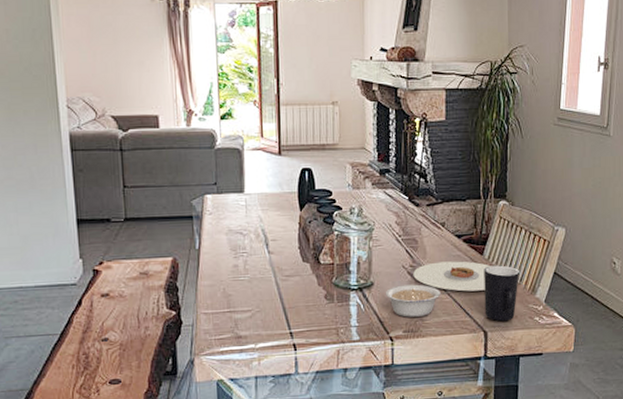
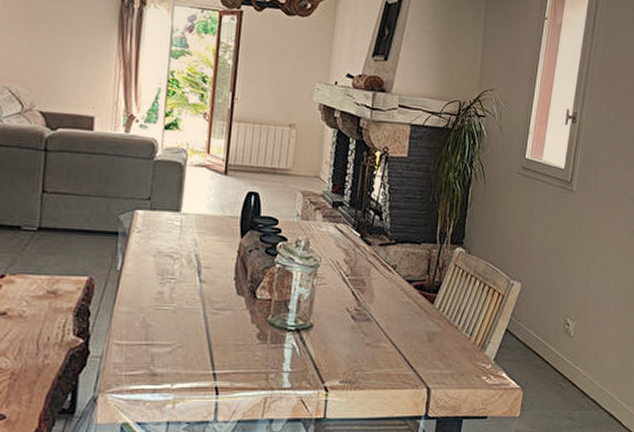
legume: present [385,284,451,317] -> none [324,329,396,366]
plate: present [413,261,491,292] -> none [357,307,441,343]
mug: present [484,265,519,322] -> none [430,316,470,379]

